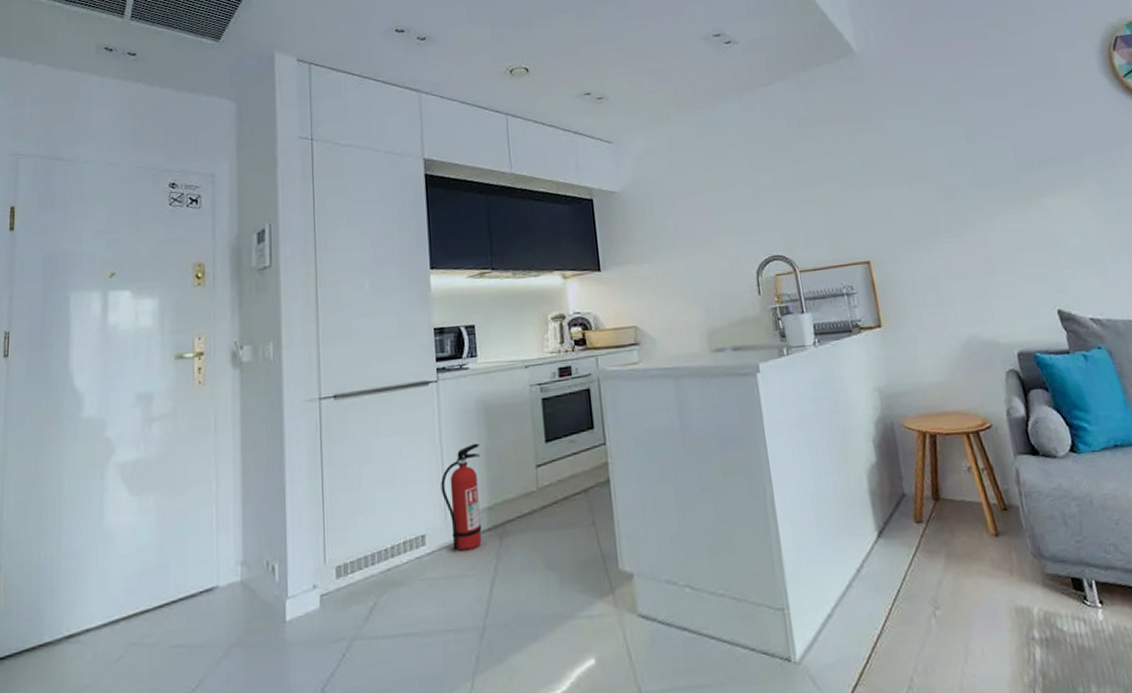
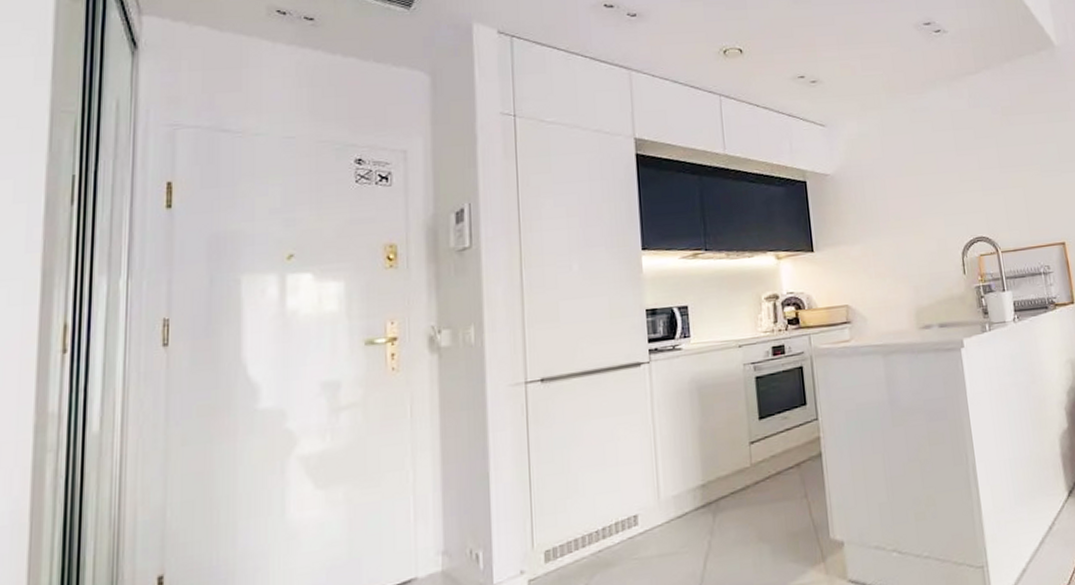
fire extinguisher: present [441,443,482,552] -> none [653,422,696,530]

